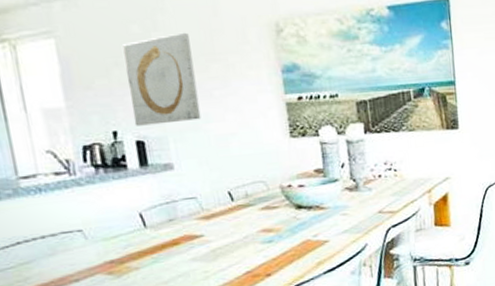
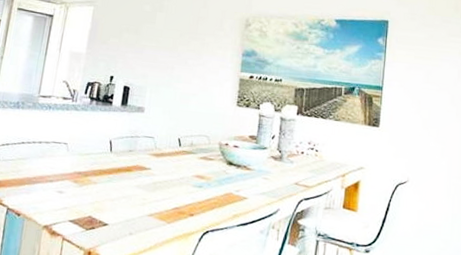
wall art: present [123,32,201,126] -> none [127,15,182,79]

